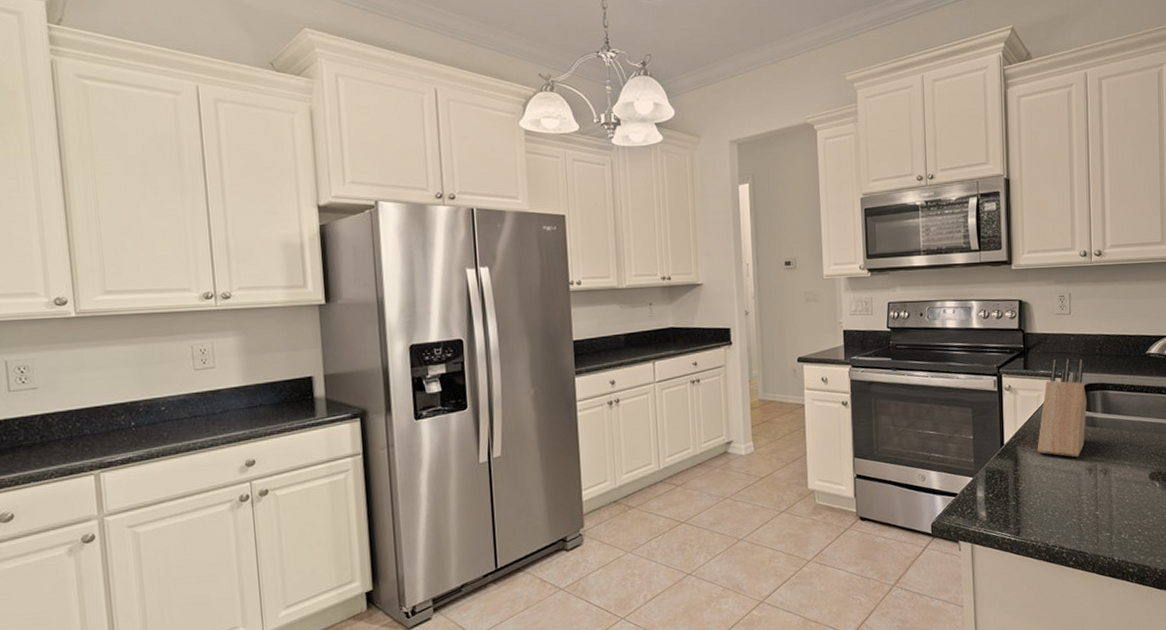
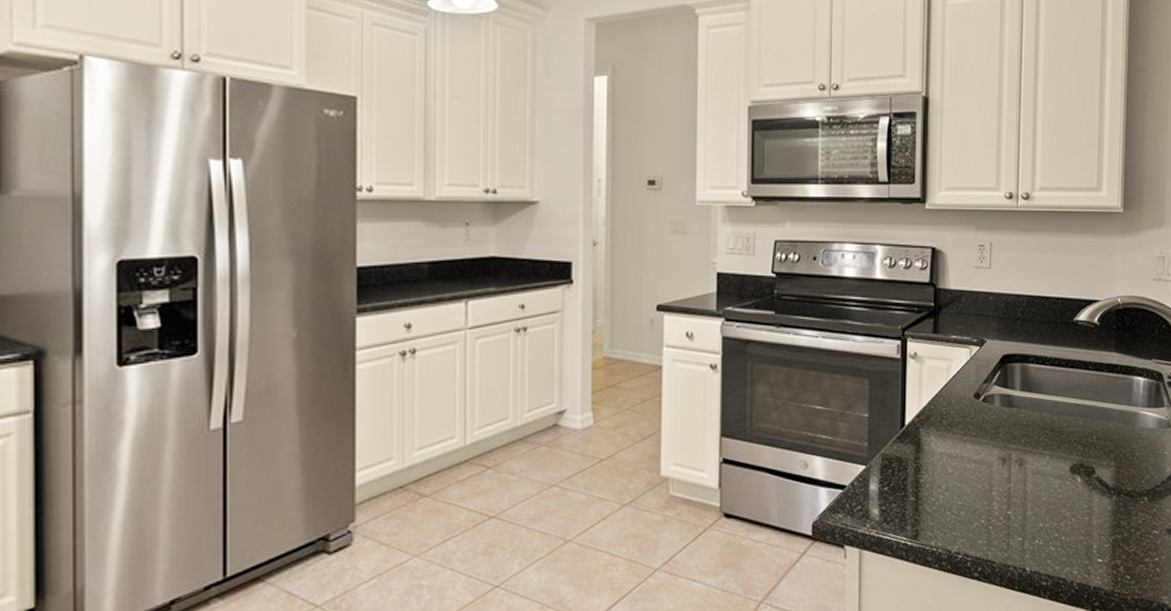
knife block: present [1037,359,1087,458] -> none [943,322,1004,444]

